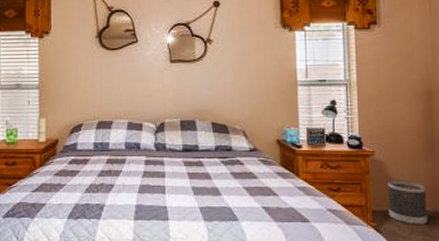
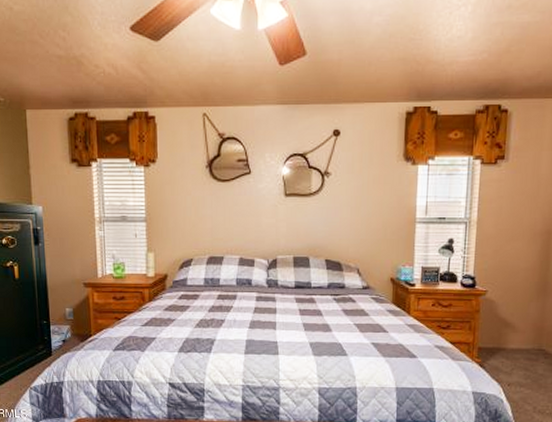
wastebasket: present [387,180,428,224] -> none [493,319,534,361]

